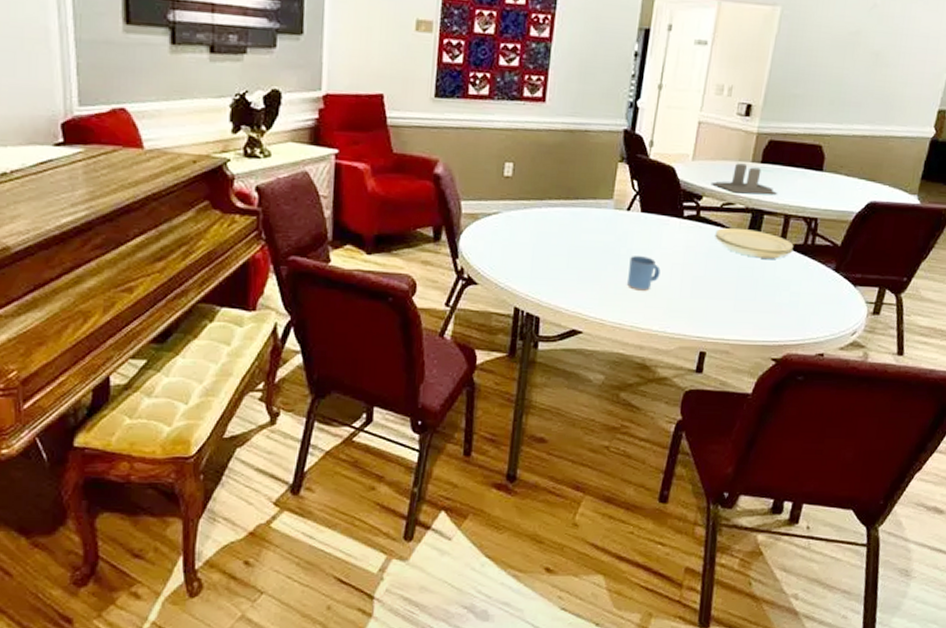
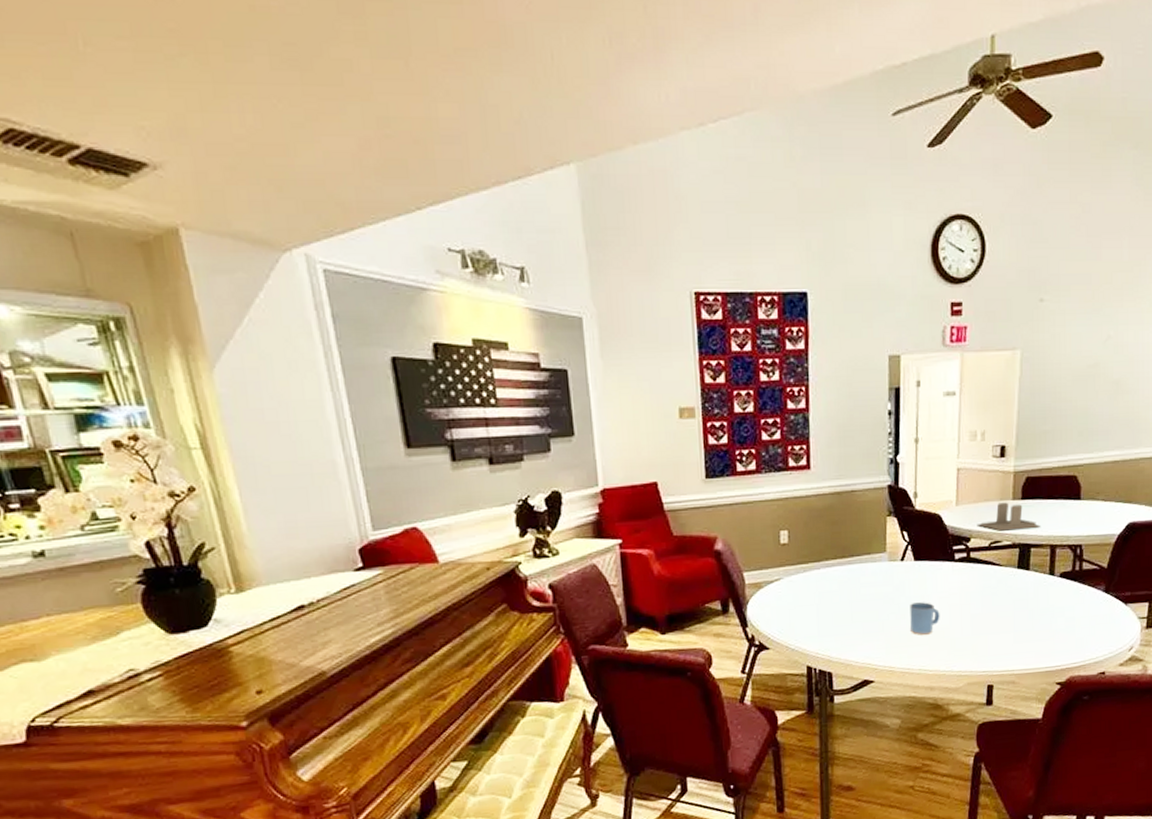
plate: present [715,227,794,259] -> none [987,563,1063,590]

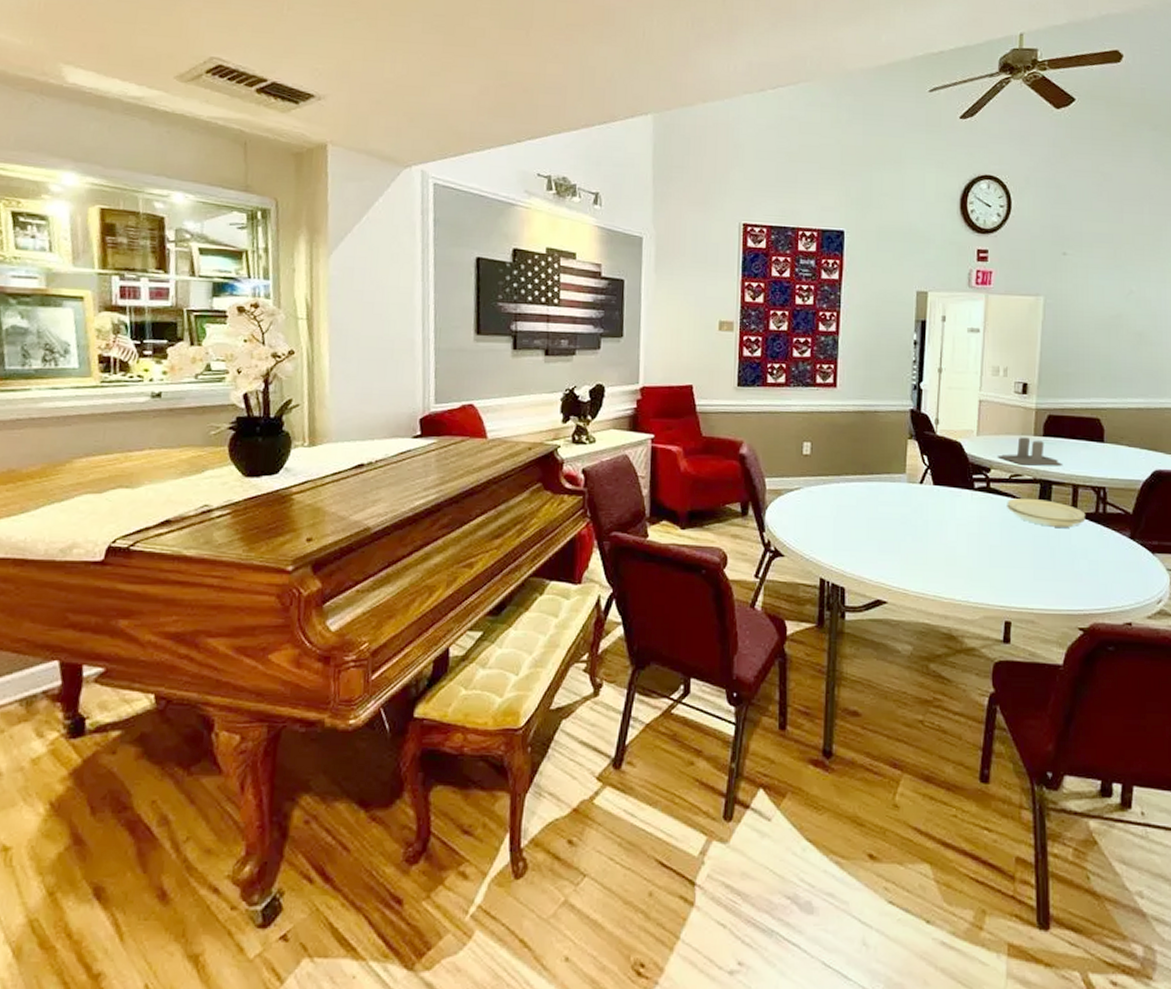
mug: present [910,602,940,635] -> none [927,527,957,561]
plate: none [987,563,1063,590] -> present [1007,497,1086,528]

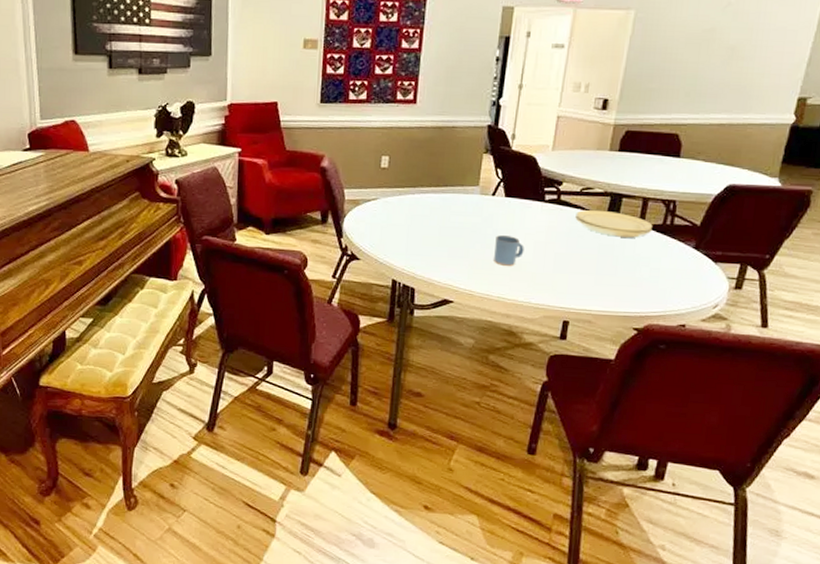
mug: none [927,527,957,561] -> present [494,235,524,266]
napkin holder: present [997,437,1062,466] -> none [570,152,635,180]

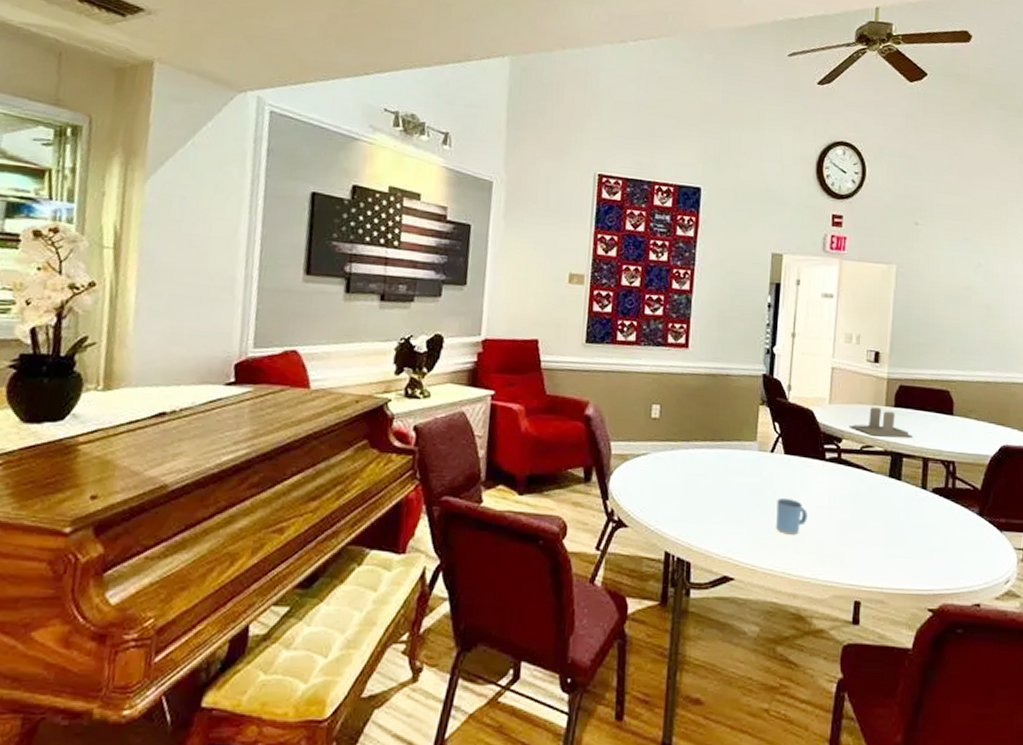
napkin holder: none [570,152,635,180] -> present [849,407,913,438]
plate: present [575,209,653,238] -> none [858,470,936,503]

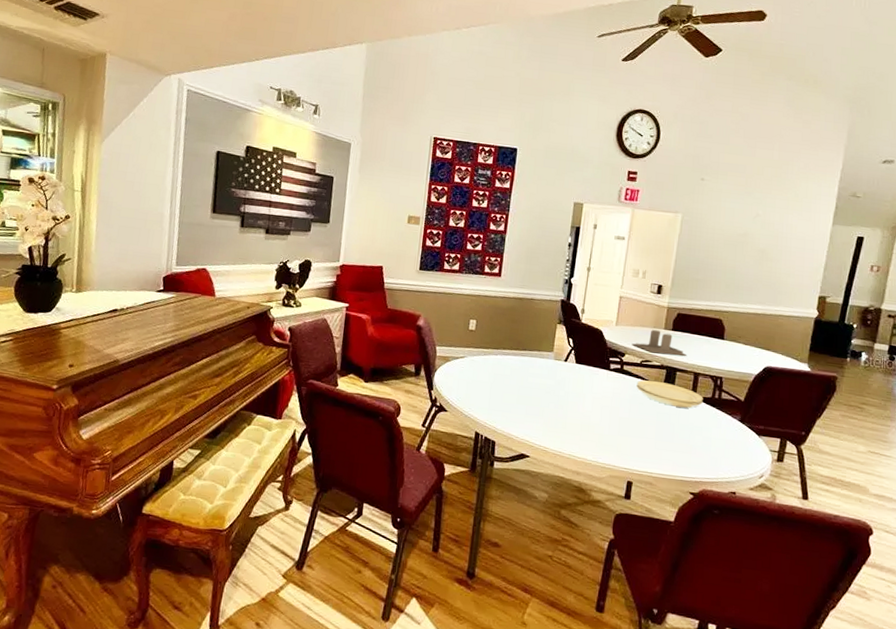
mug: present [776,498,808,535] -> none [566,397,592,427]
plate: none [858,470,936,503] -> present [636,380,703,408]

